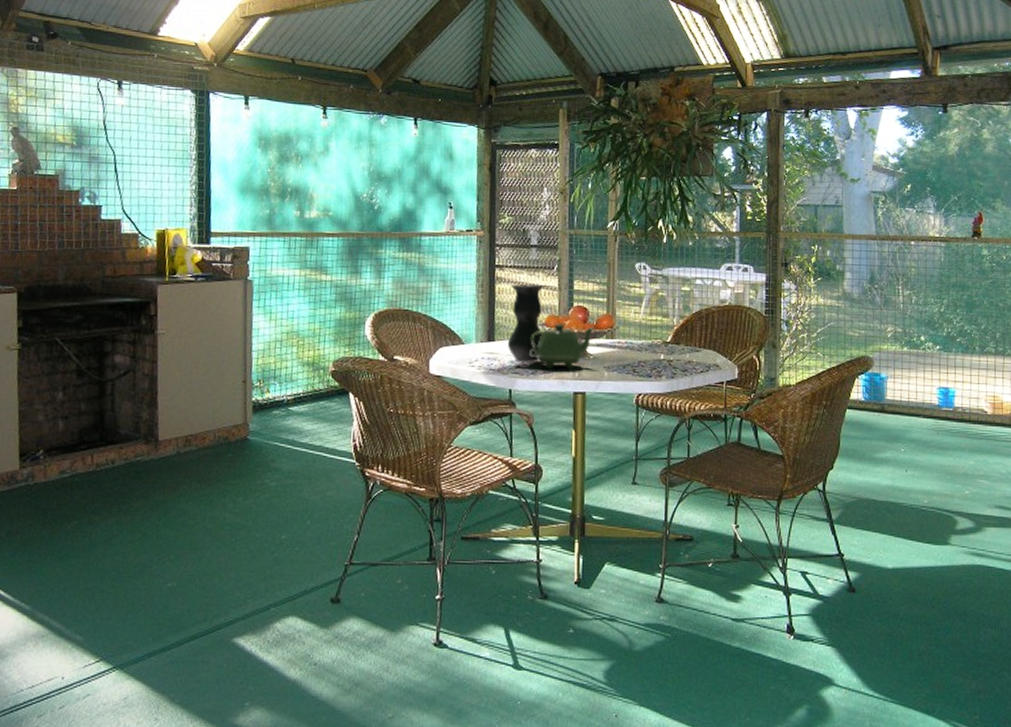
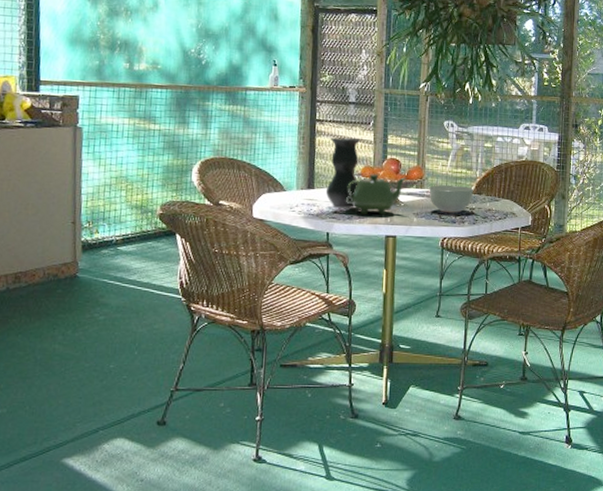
bowl: none [620,335,671,366] -> present [429,185,474,213]

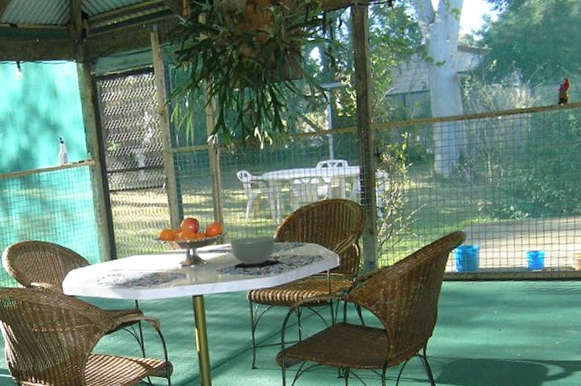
vase: present [325,137,361,209] -> none [125,203,159,275]
teapot: present [345,174,408,215] -> none [148,235,207,279]

